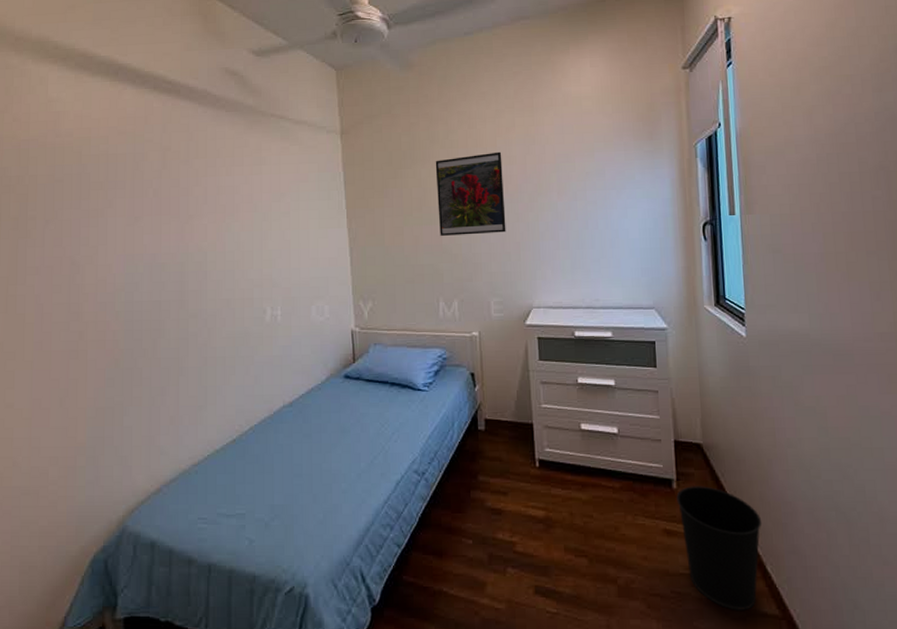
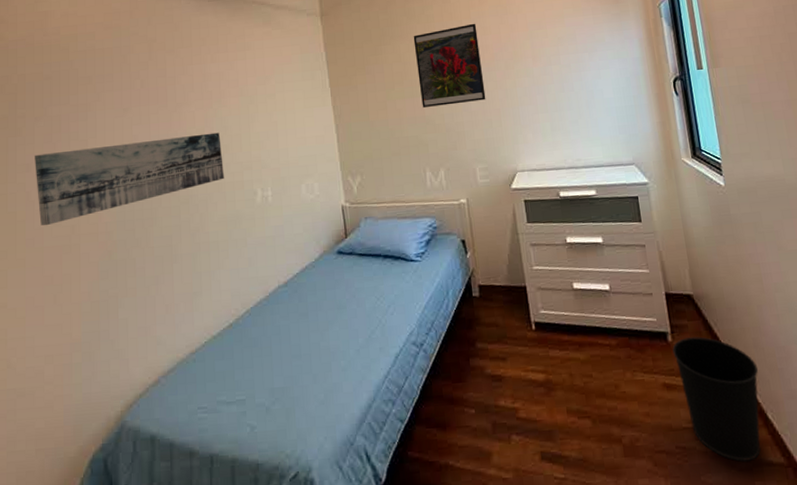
wall art: none [44,247,234,330] -> present [35,132,224,226]

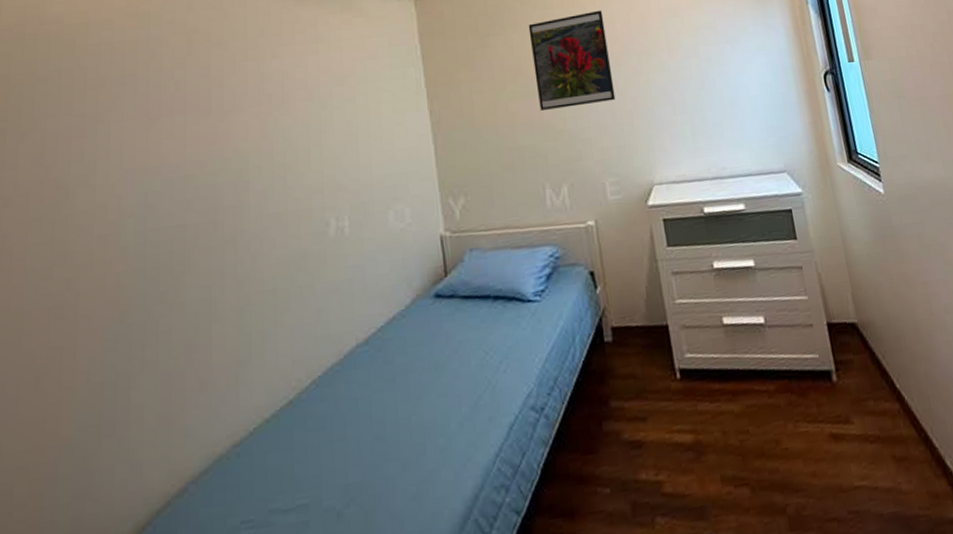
wall art: present [35,132,224,226] -> none [16,147,286,282]
wastebasket: present [672,336,761,462] -> none [837,372,941,523]

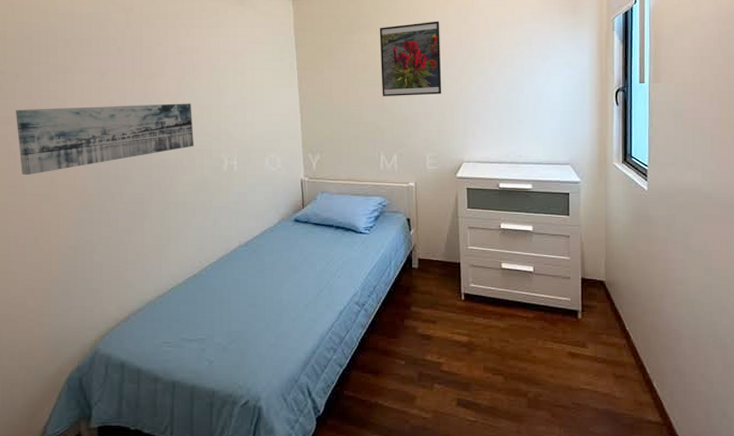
wall art: none [16,147,286,282] -> present [16,103,194,176]

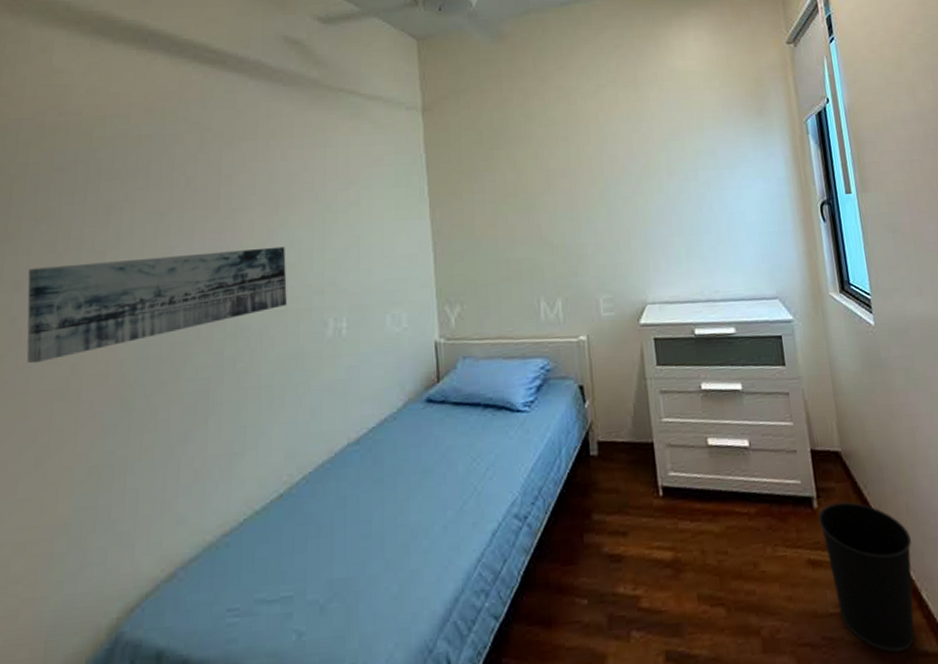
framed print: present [379,21,442,96] -> none [532,129,614,225]
wastebasket: none [581,316,652,418] -> present [818,501,915,653]

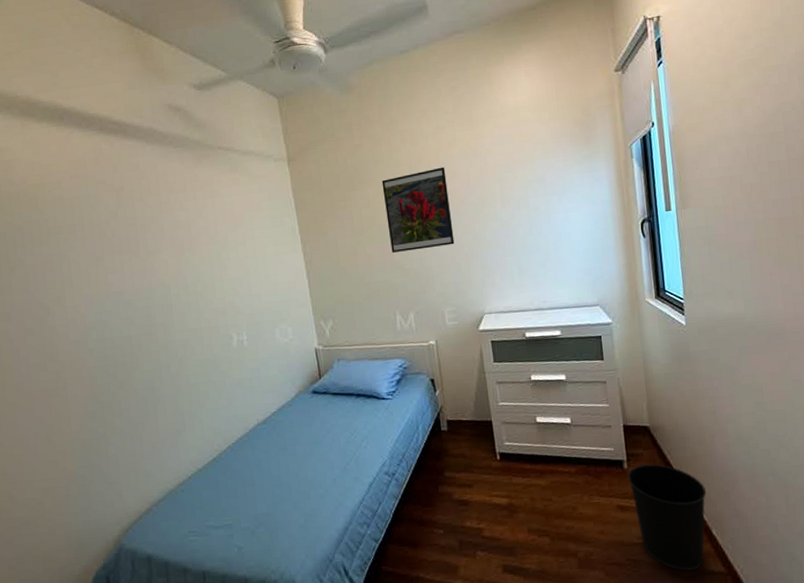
wall art: present [26,246,287,364] -> none [14,279,200,371]
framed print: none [532,129,614,225] -> present [381,166,455,253]

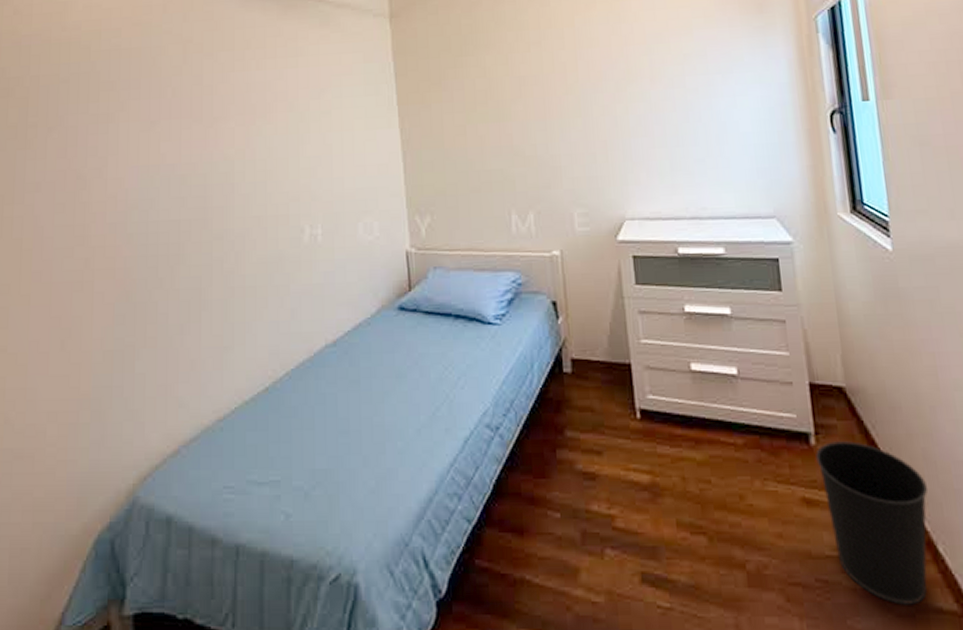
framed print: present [381,166,455,253] -> none [502,32,590,135]

